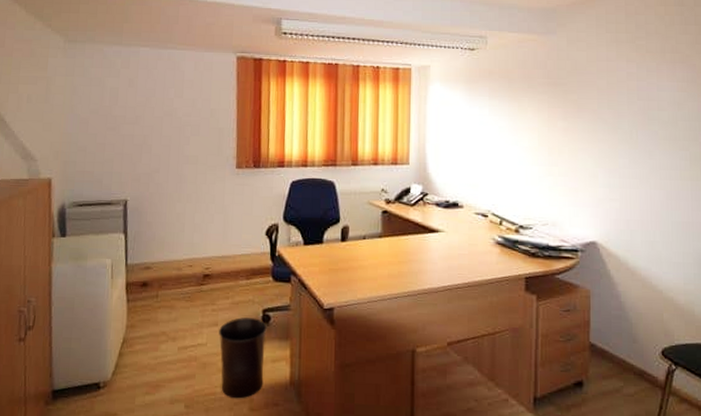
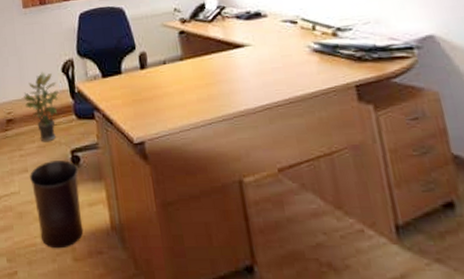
potted plant: none [224,232,259,300] -> present [24,71,59,142]

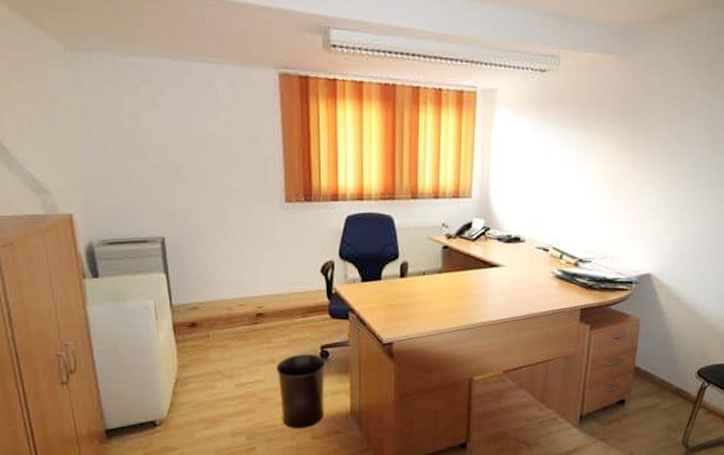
potted plant: present [24,71,59,142] -> none [277,270,315,337]

